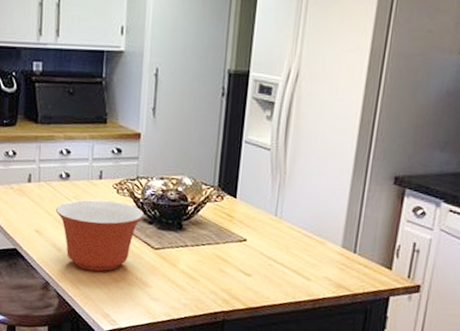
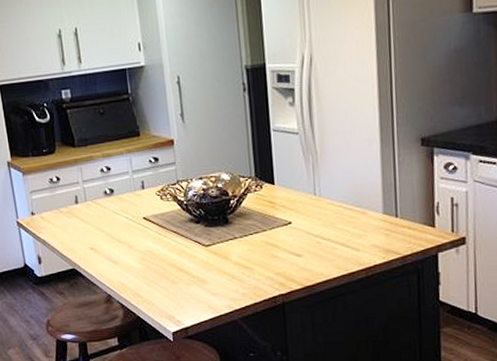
mixing bowl: present [55,199,145,272] -> none [105,207,191,278]

